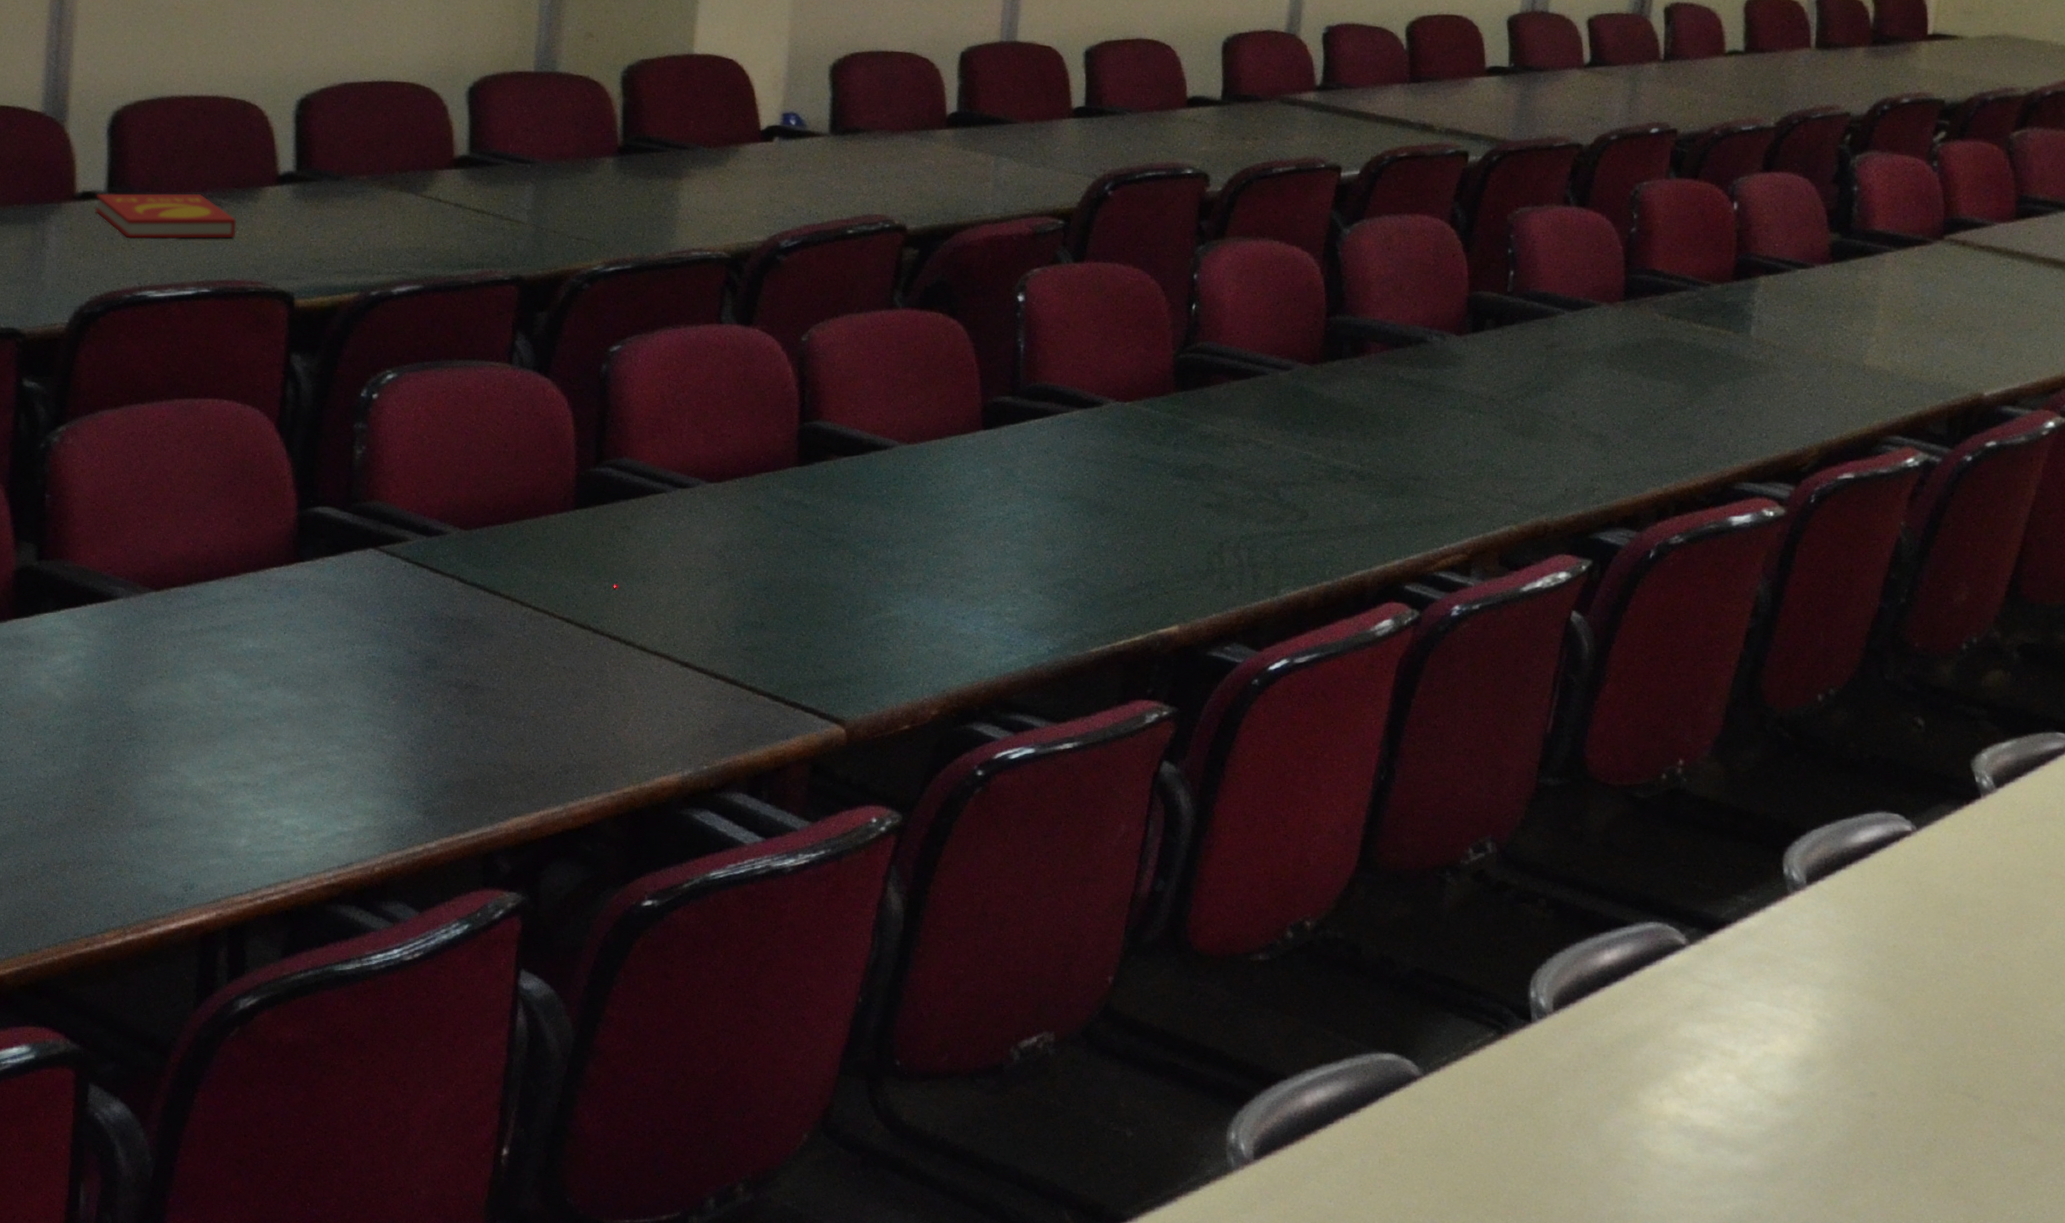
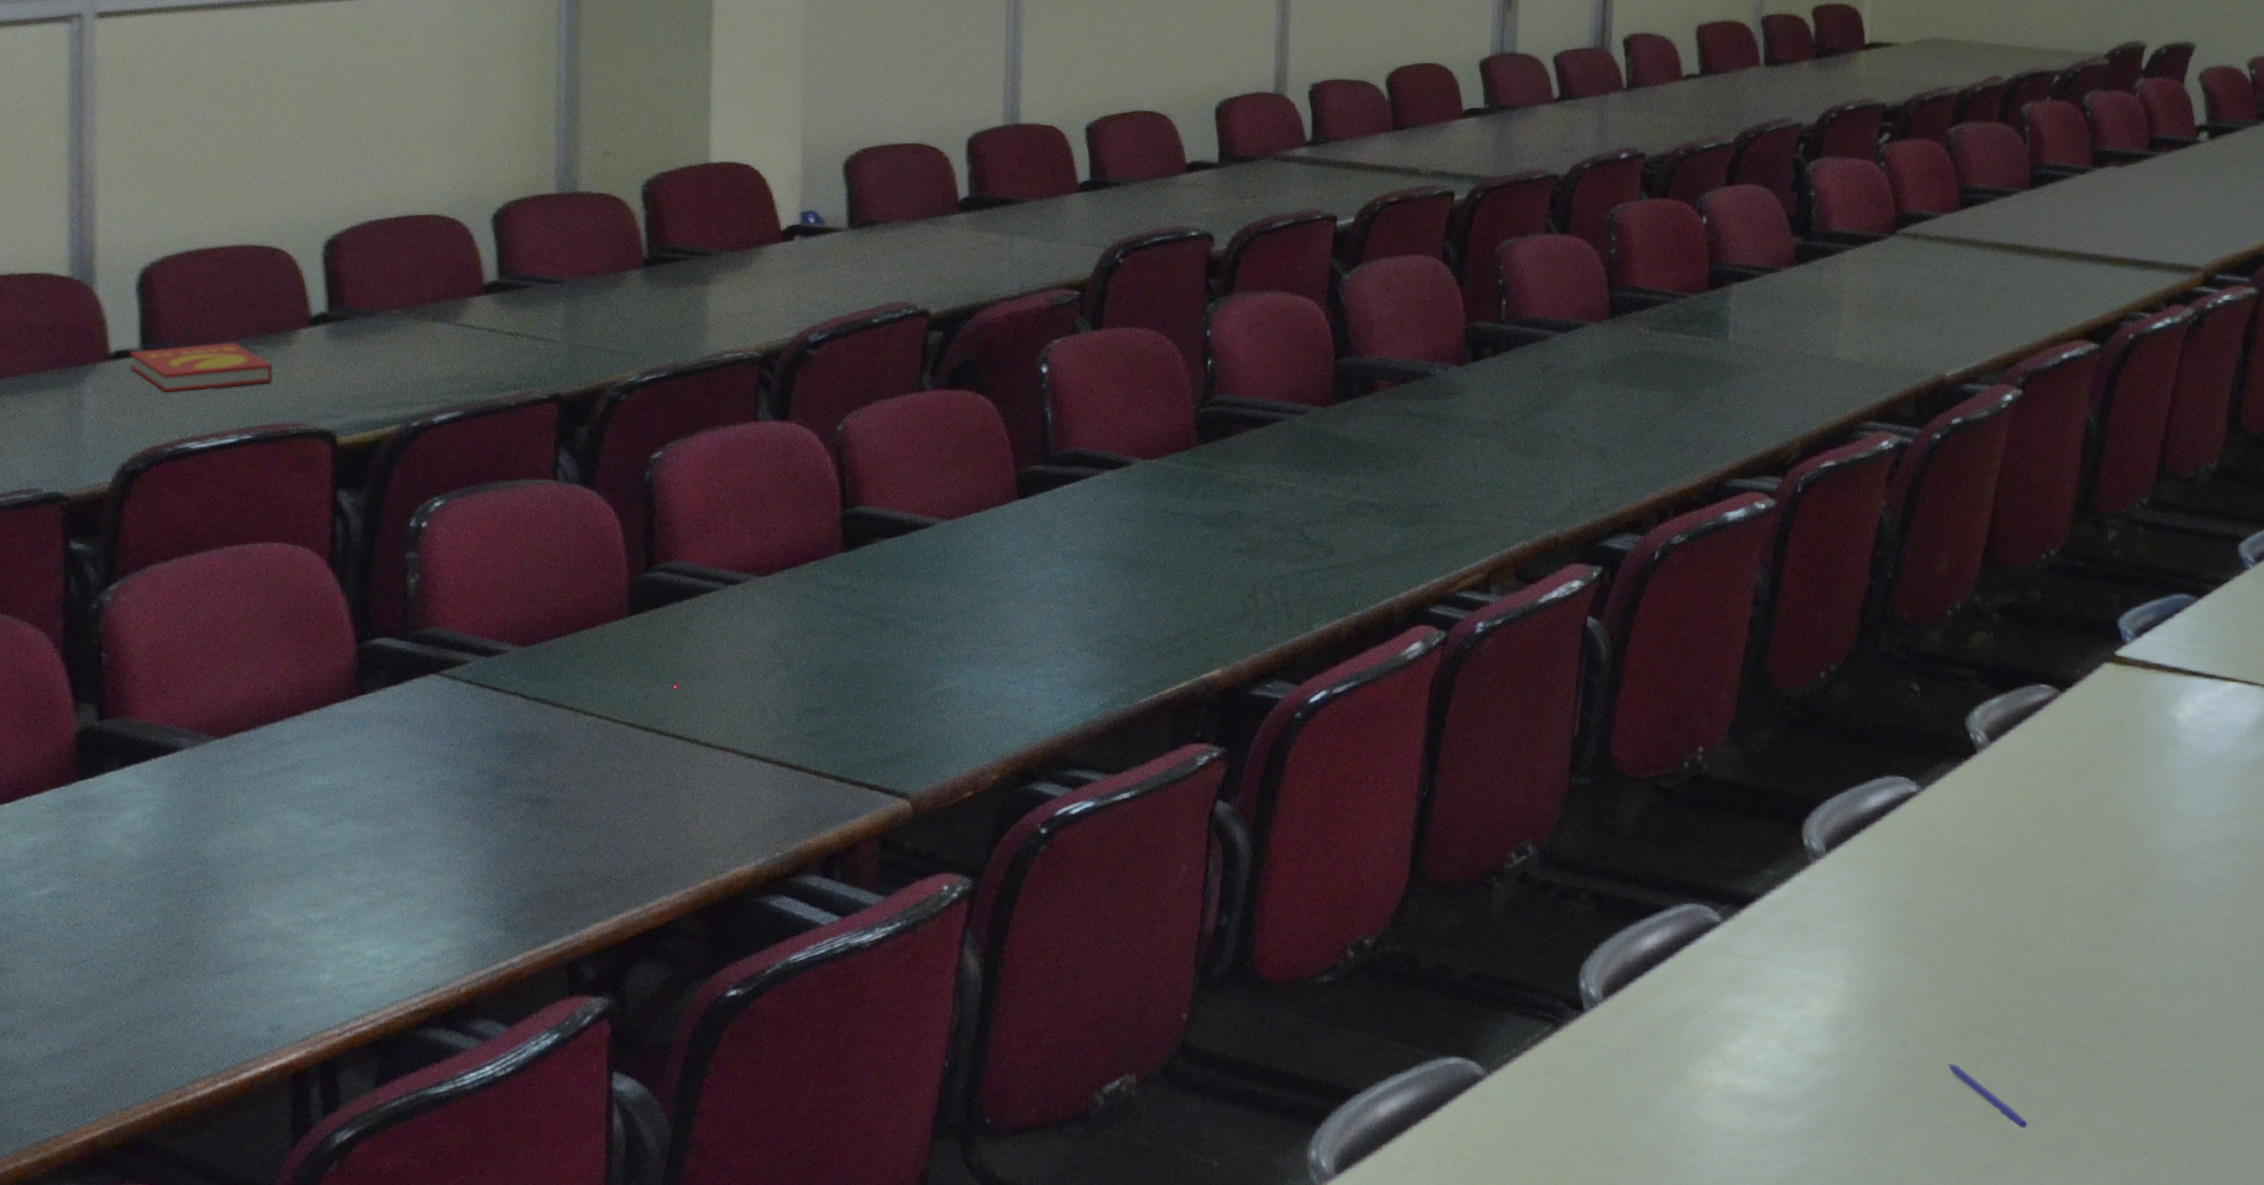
pen: none [1918,1120,2000,1198] -> present [1947,1063,2028,1129]

